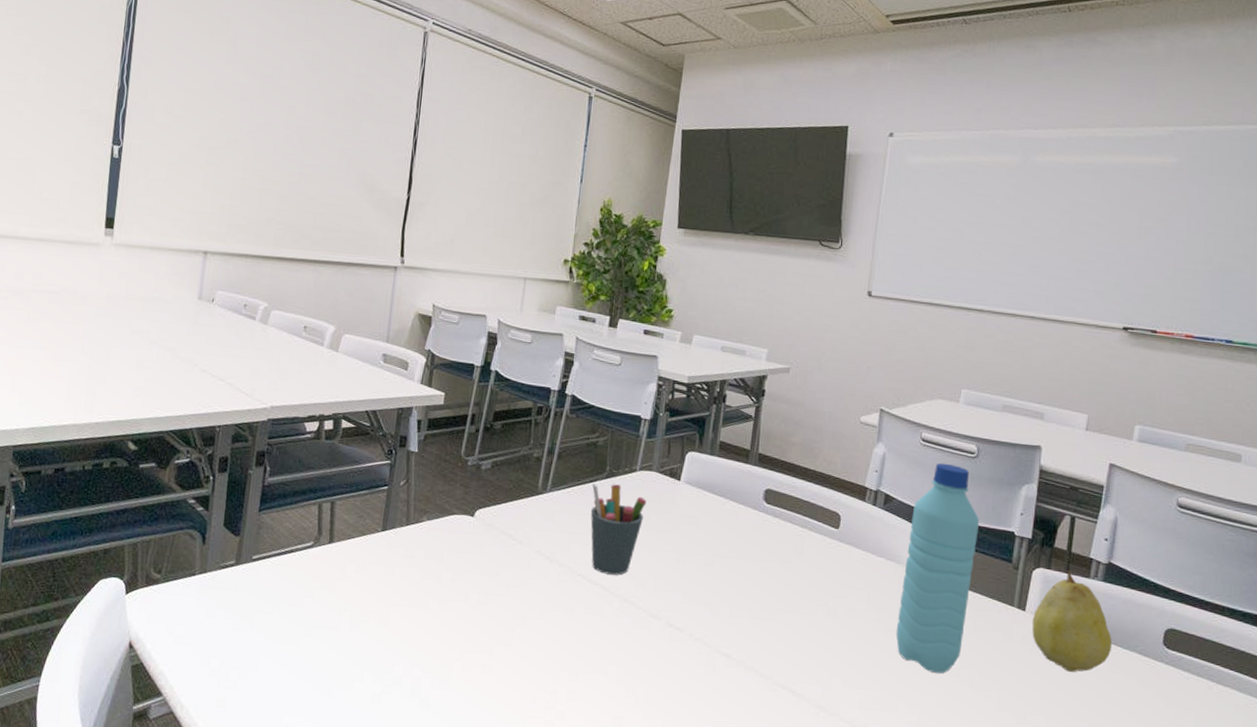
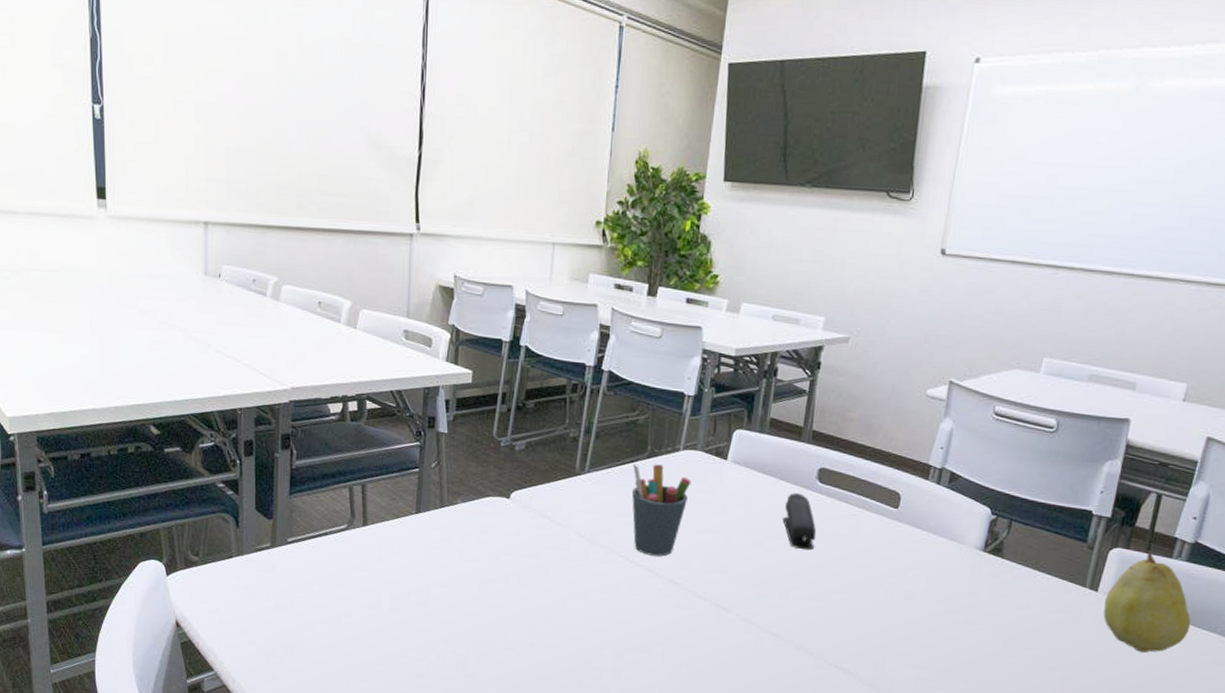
stapler: none [732,513,764,570] -> present [783,493,817,551]
water bottle: present [896,463,980,674] -> none [955,438,1054,653]

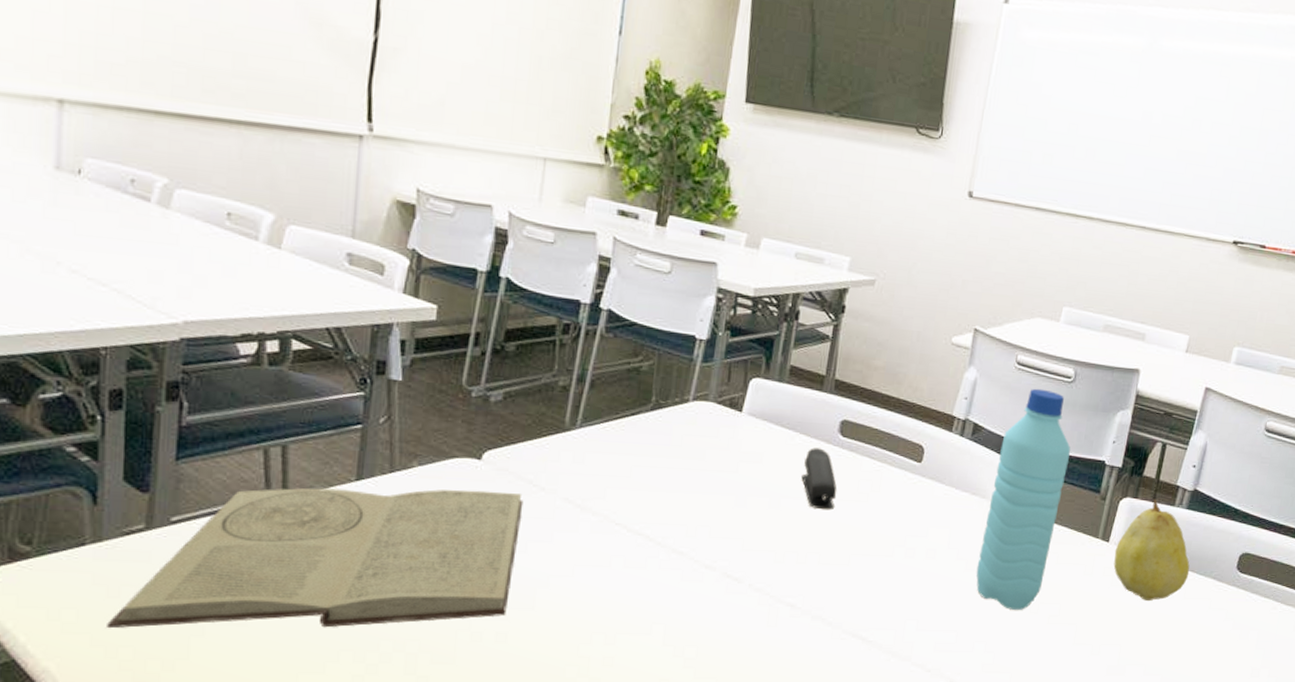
book: none [248,518,544,630] -> present [107,487,524,629]
pen holder: present [631,462,691,557] -> none [631,415,701,523]
water bottle: none [955,438,1054,653] -> present [976,388,1071,610]

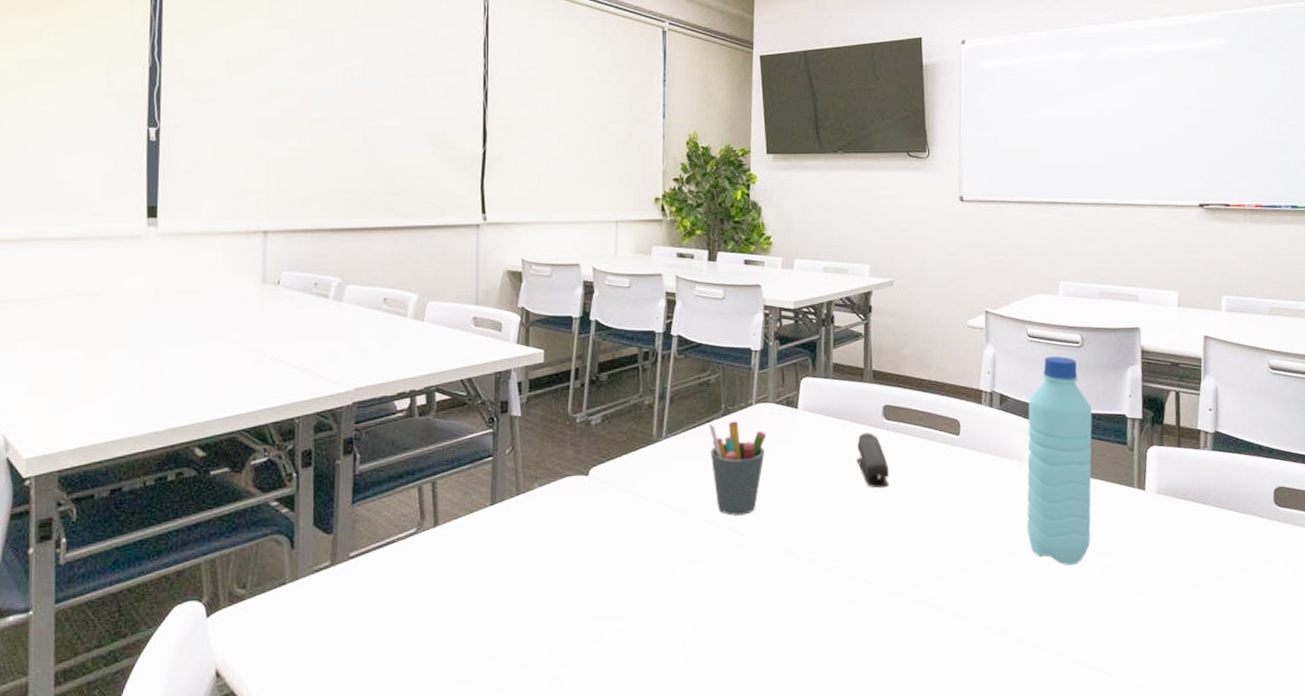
book: present [107,487,524,629] -> none [303,502,626,657]
pen holder: none [631,415,701,523] -> present [709,421,767,516]
fruit: present [1113,500,1190,601] -> none [1152,445,1229,543]

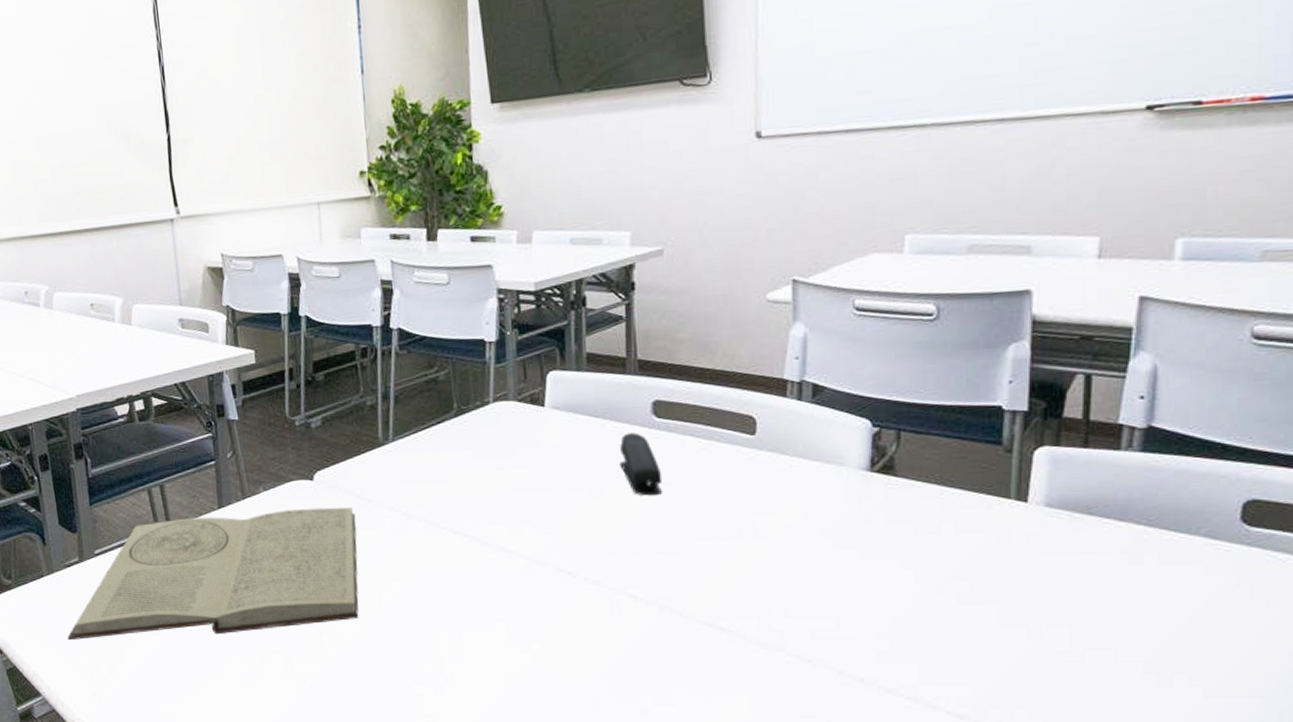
book: none [303,502,626,657] -> present [67,507,359,641]
pen holder: present [709,421,767,516] -> none [440,422,508,523]
water bottle: present [1026,356,1093,565] -> none [848,333,950,590]

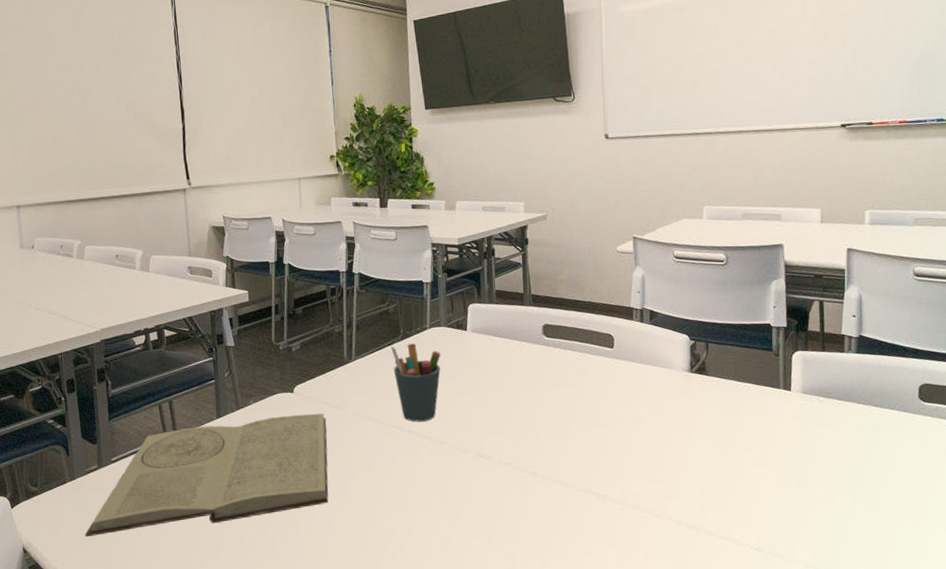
pen holder: none [440,422,508,523] -> present [391,343,441,422]
stapler: present [620,433,663,496] -> none [521,348,552,396]

